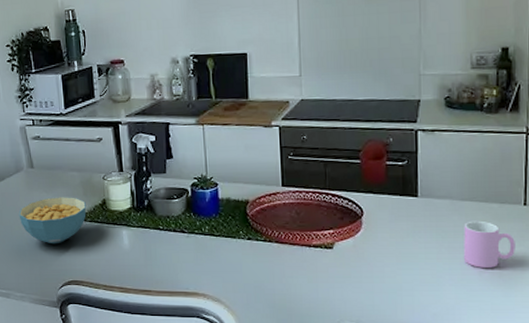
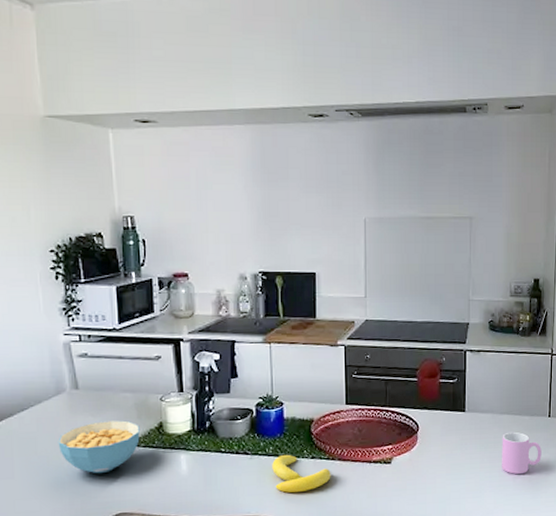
banana: none [208,234,269,272] -> present [272,454,331,493]

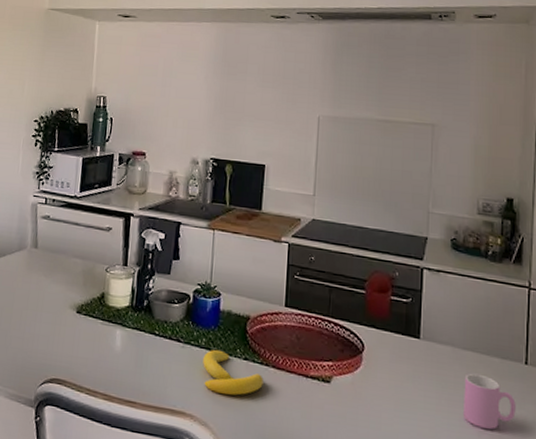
cereal bowl: present [58,420,140,474] -> none [12,282,84,335]

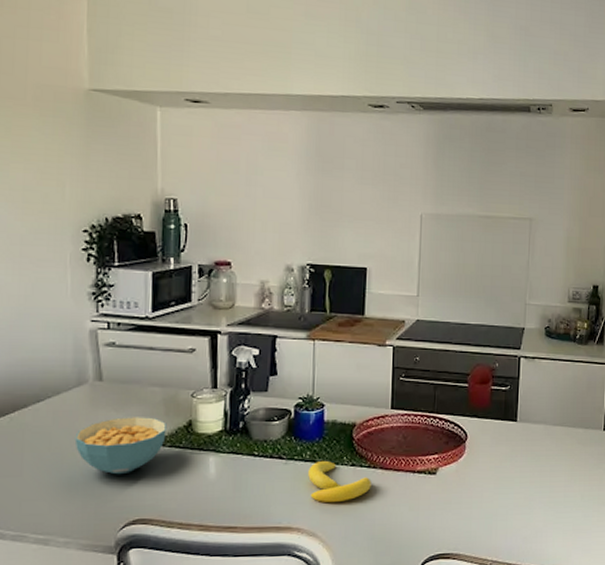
cereal bowl: none [12,282,84,335] -> present [74,417,167,475]
cup: present [464,373,516,429] -> none [553,445,595,490]

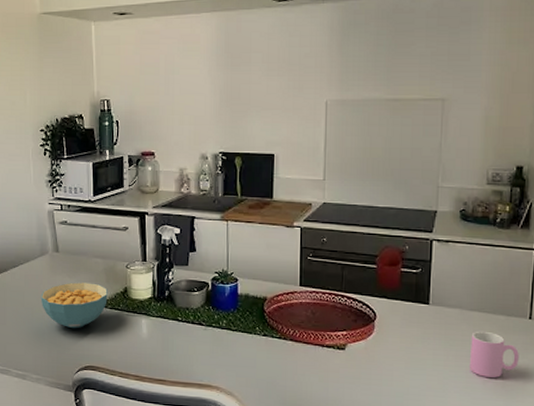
banana: present [308,460,371,502] -> none [225,329,282,367]
cup: none [553,445,595,490] -> present [470,331,519,378]

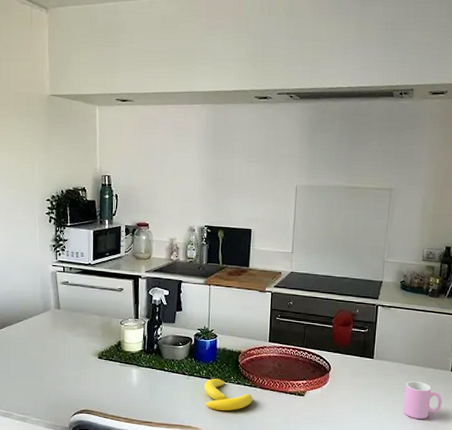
cereal bowl: present [40,282,108,329] -> none [42,336,103,377]
banana: none [225,329,282,367] -> present [204,378,253,411]

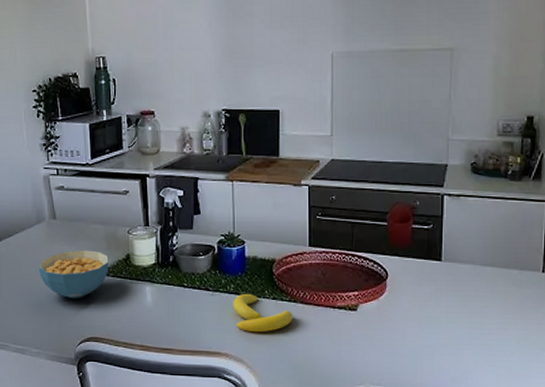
cereal bowl: none [42,336,103,377] -> present [38,250,109,299]
cup: present [404,381,442,419] -> none [484,286,533,333]

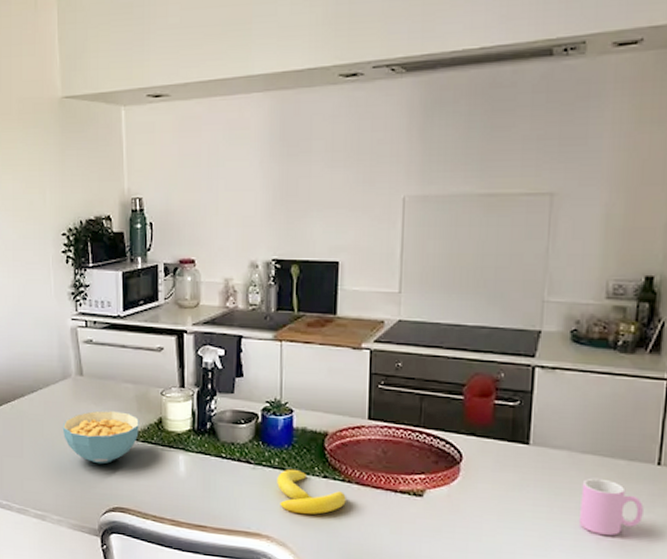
cup: none [484,286,533,333] -> present [580,478,644,535]

